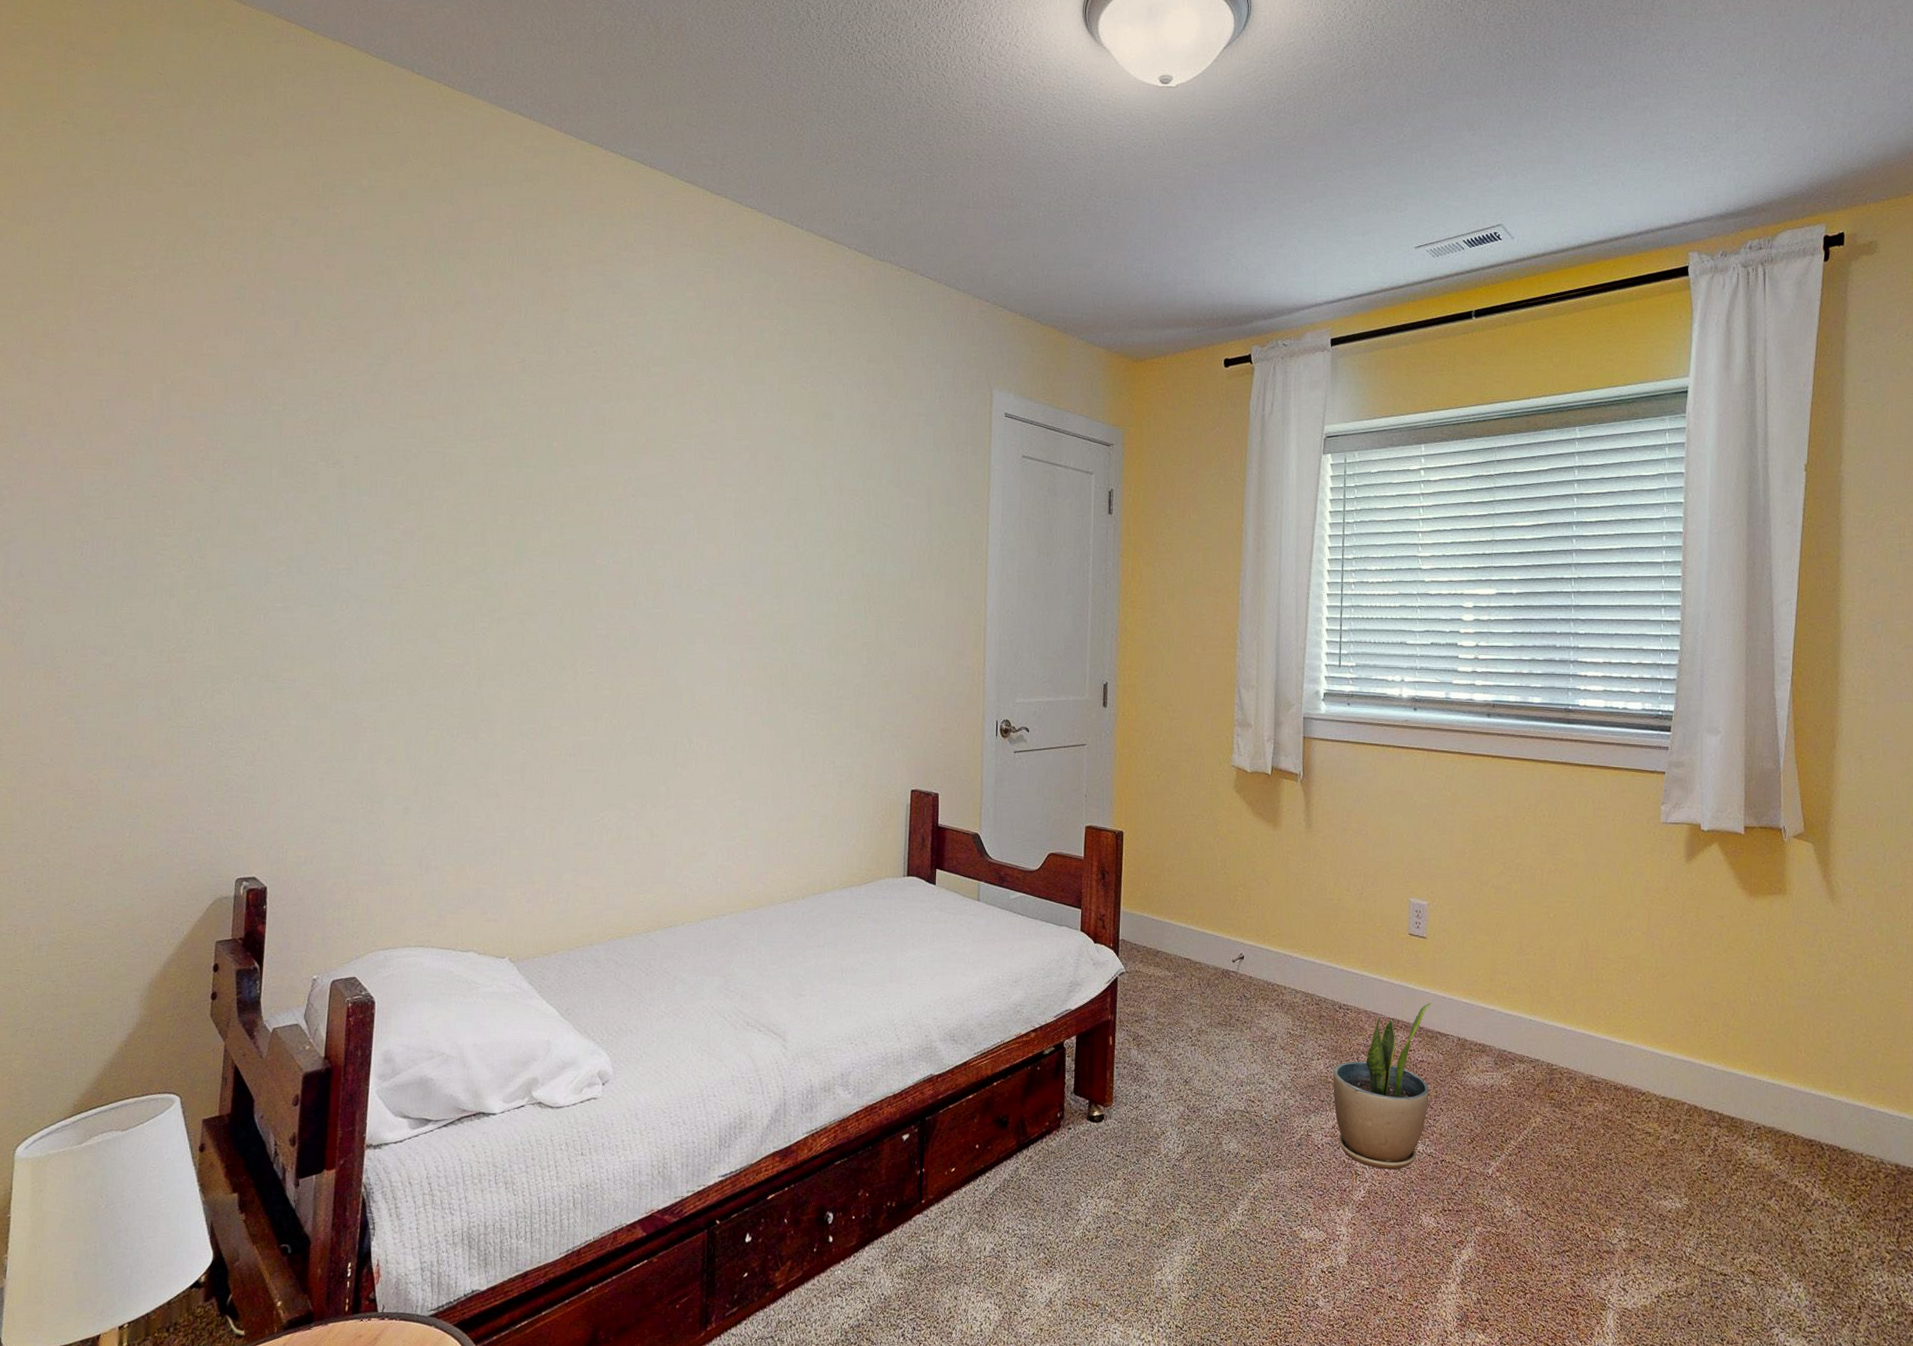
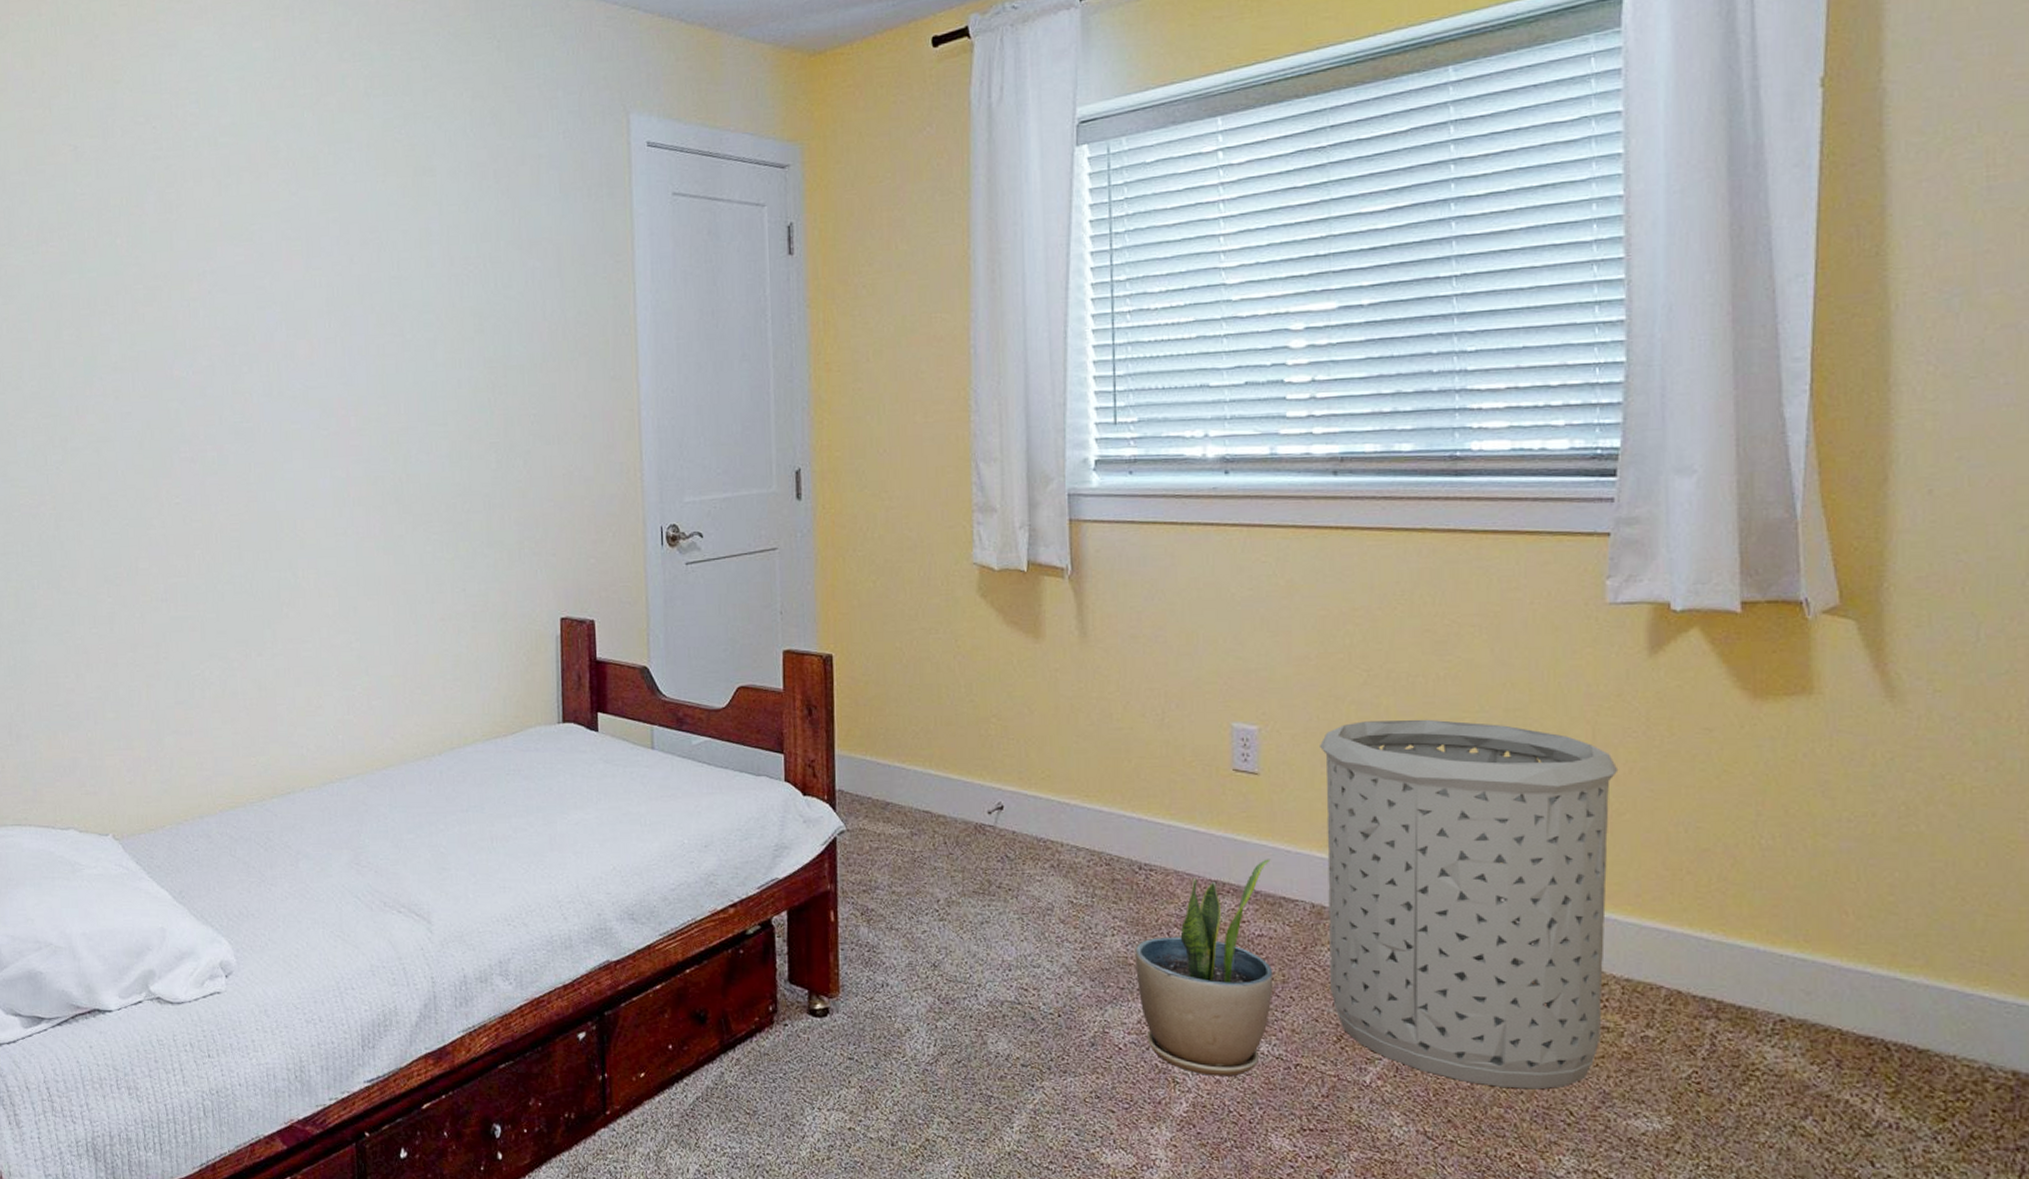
laundry basket: none [1468,901,1664,1179] -> present [1320,719,1619,1090]

